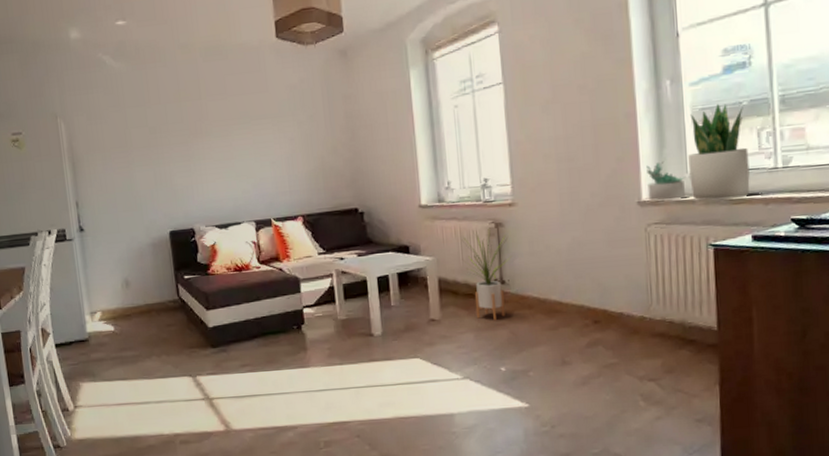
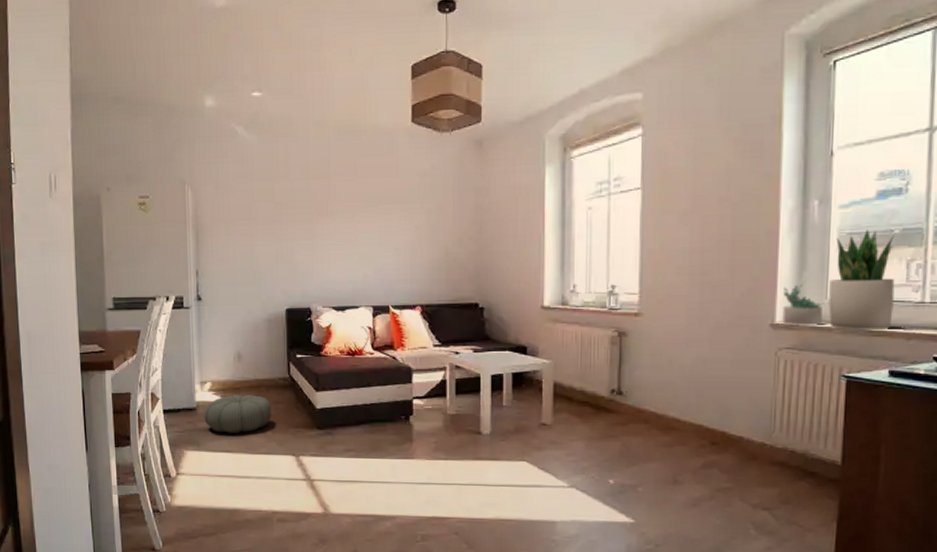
pouf: none [96,320,165,361] -> present [204,395,272,433]
house plant: present [462,229,512,321] -> none [580,337,632,432]

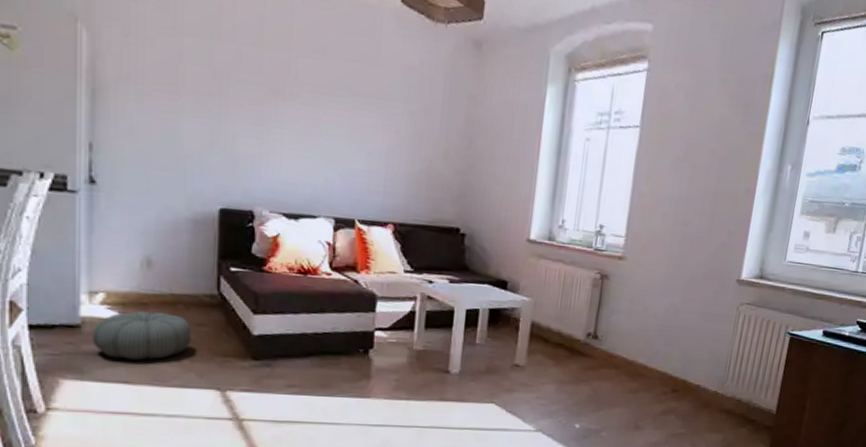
succulent plant: present [782,284,824,325] -> none [747,244,783,285]
planter: present [828,229,895,331] -> none [784,199,845,294]

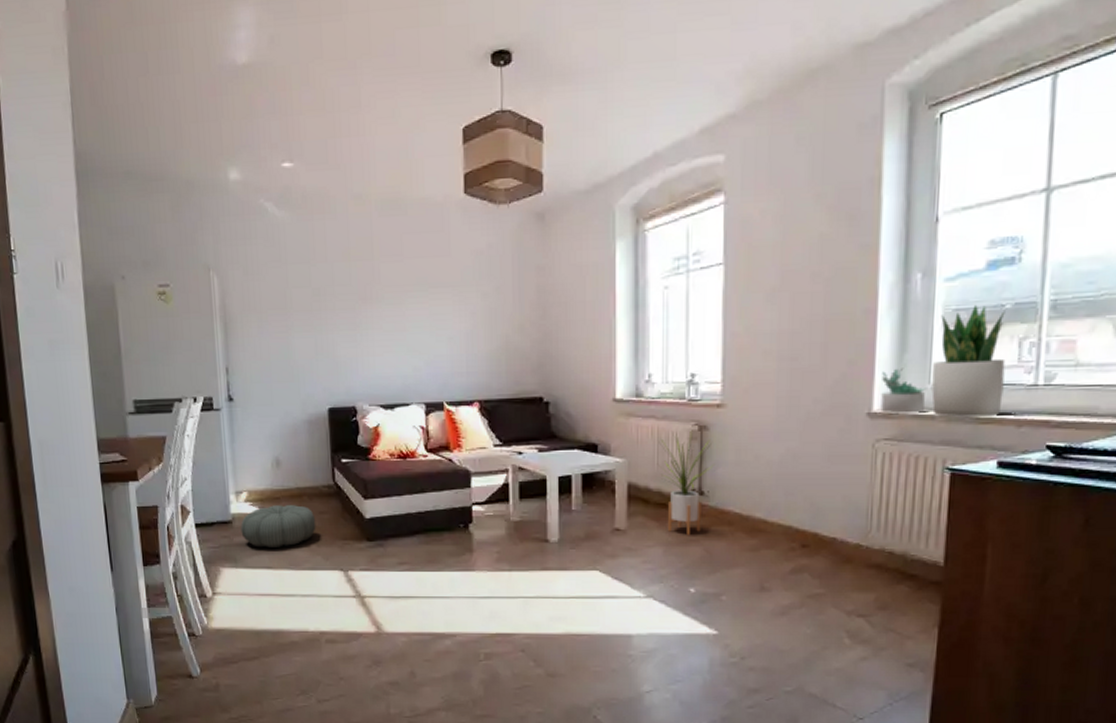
house plant: none [560,279,610,376] -> present [657,432,714,536]
succulent plant: none [747,244,783,285] -> present [880,368,927,414]
planter: none [784,199,845,294] -> present [931,304,1006,418]

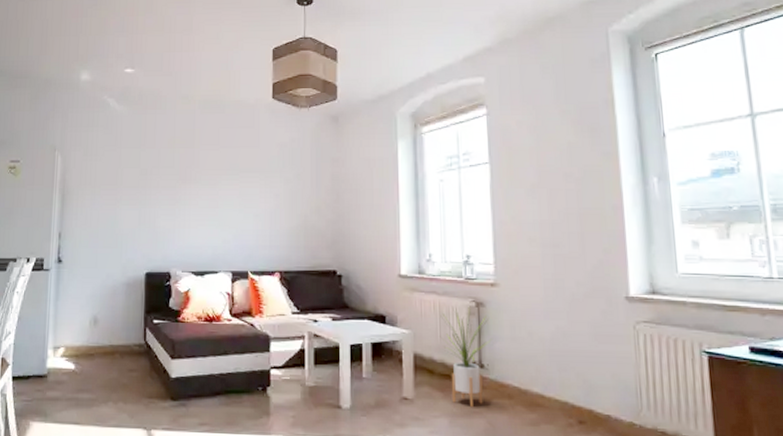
pouf: present [241,505,316,547] -> none [54,361,125,403]
succulent plant: present [880,368,927,414] -> none [634,257,676,299]
planter: present [931,304,1006,418] -> none [678,205,744,306]

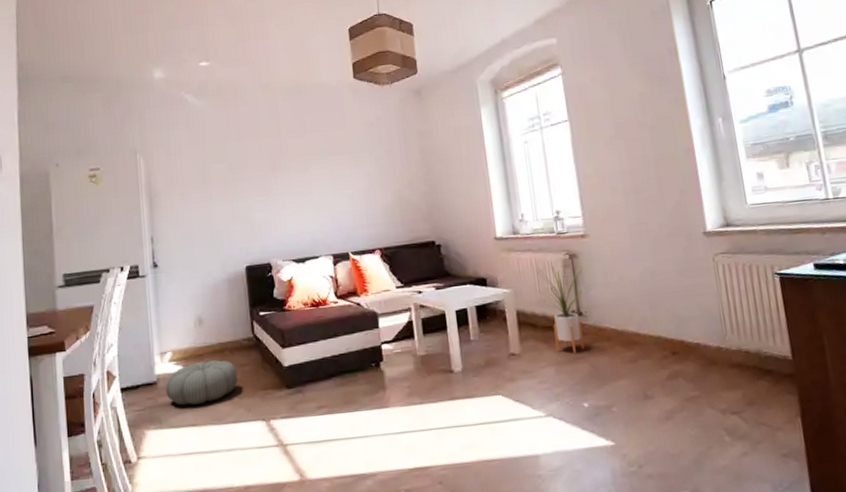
pouf: none [54,361,125,403] -> present [165,360,238,406]

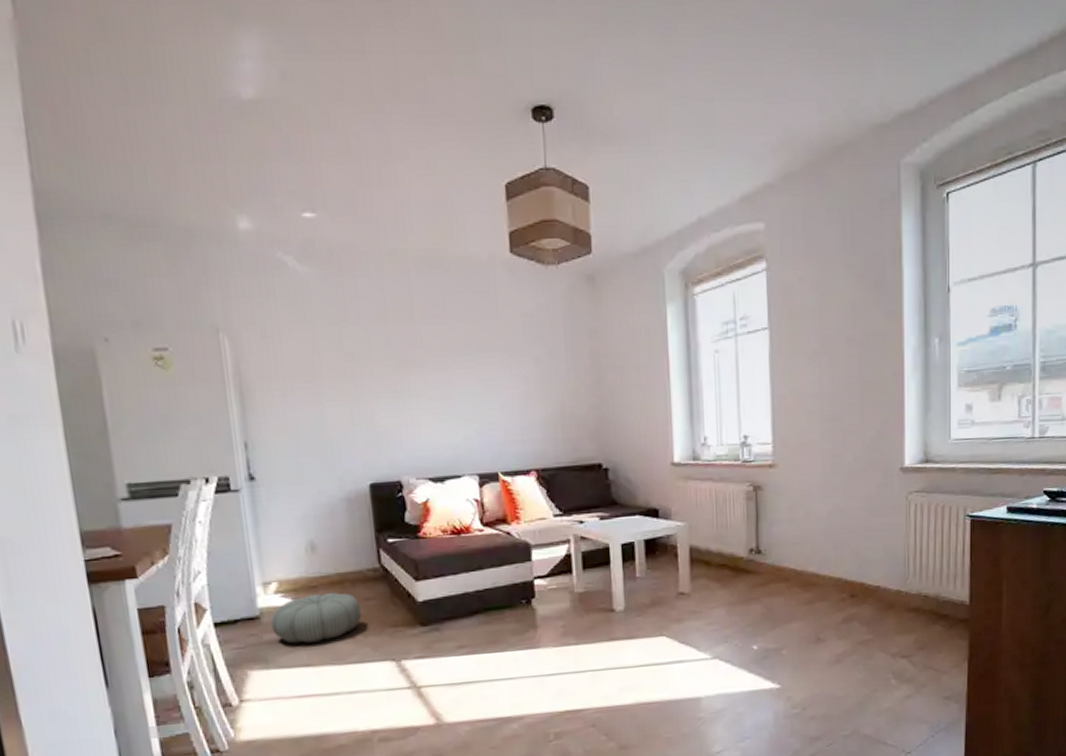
house plant: present [537,260,587,354] -> none [716,492,769,595]

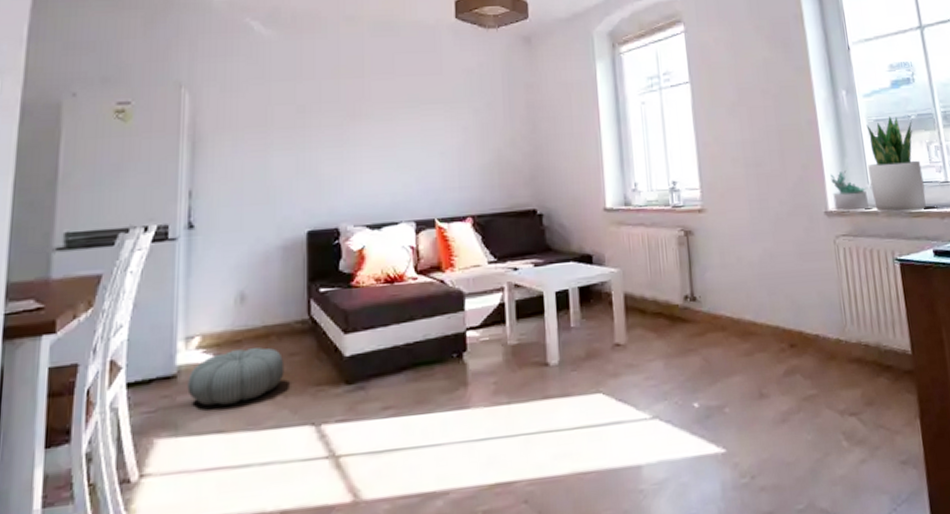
succulent plant: none [911,425,948,468] -> present [830,170,869,212]
planter: none [952,366,1009,469] -> present [866,115,926,213]

